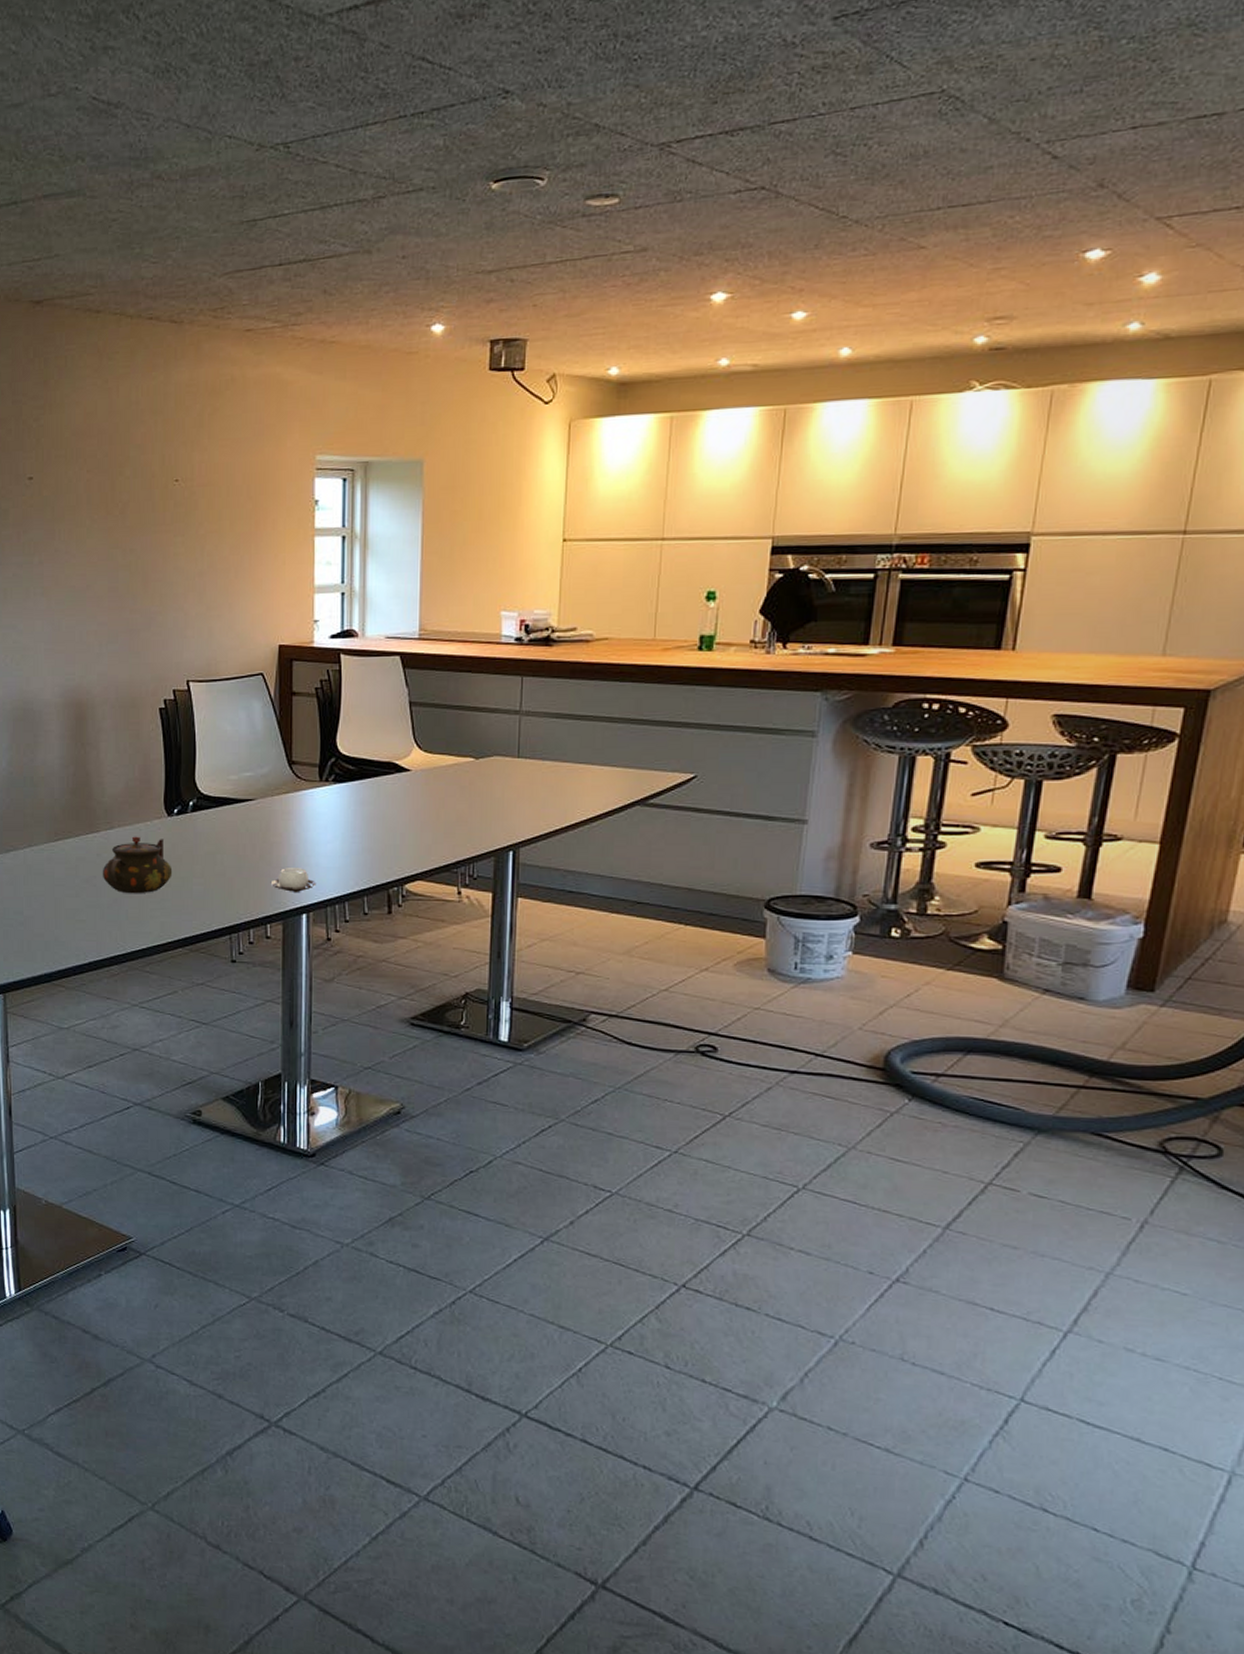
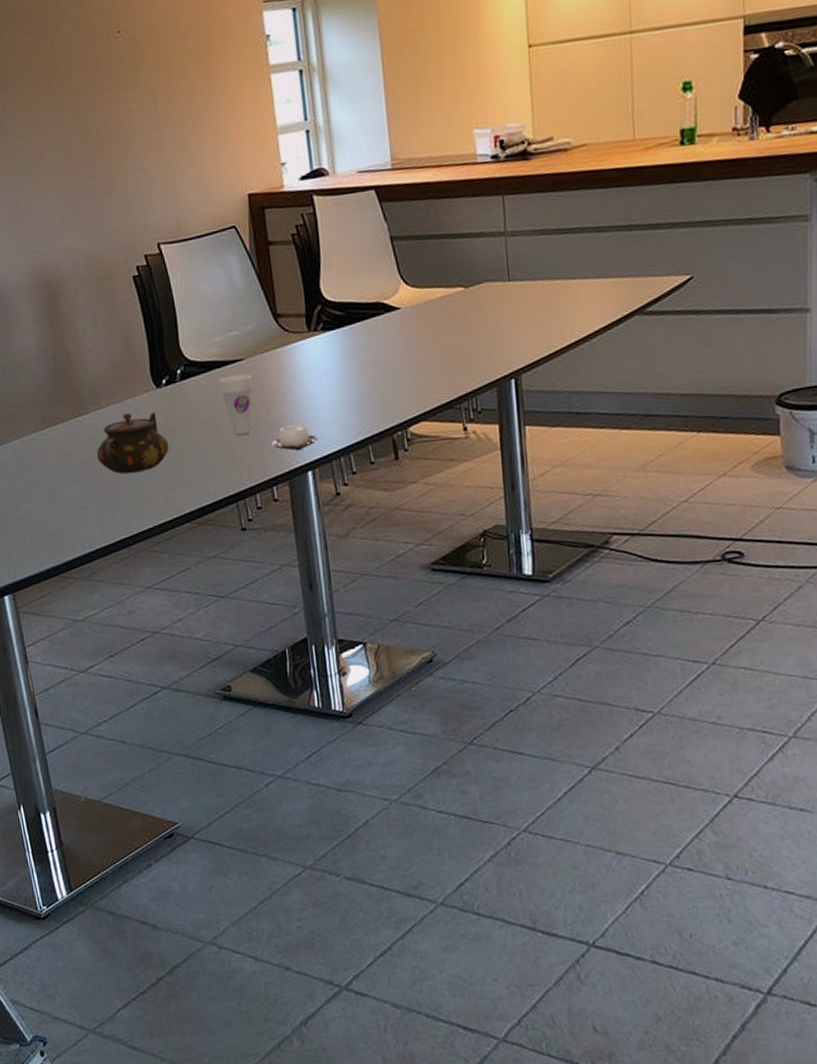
cup: none [229,814,260,872] -> present [220,374,253,436]

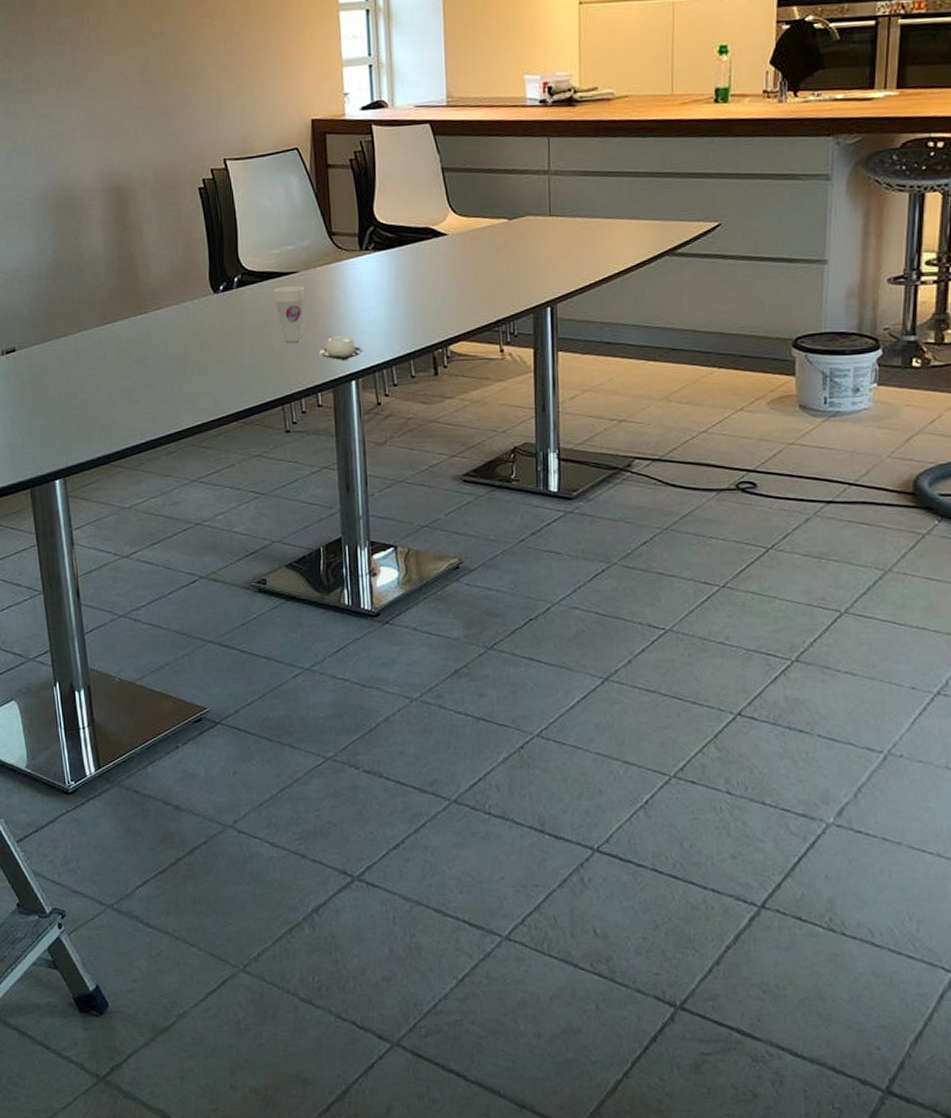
teapot: present [96,412,170,474] -> none [153,314,223,372]

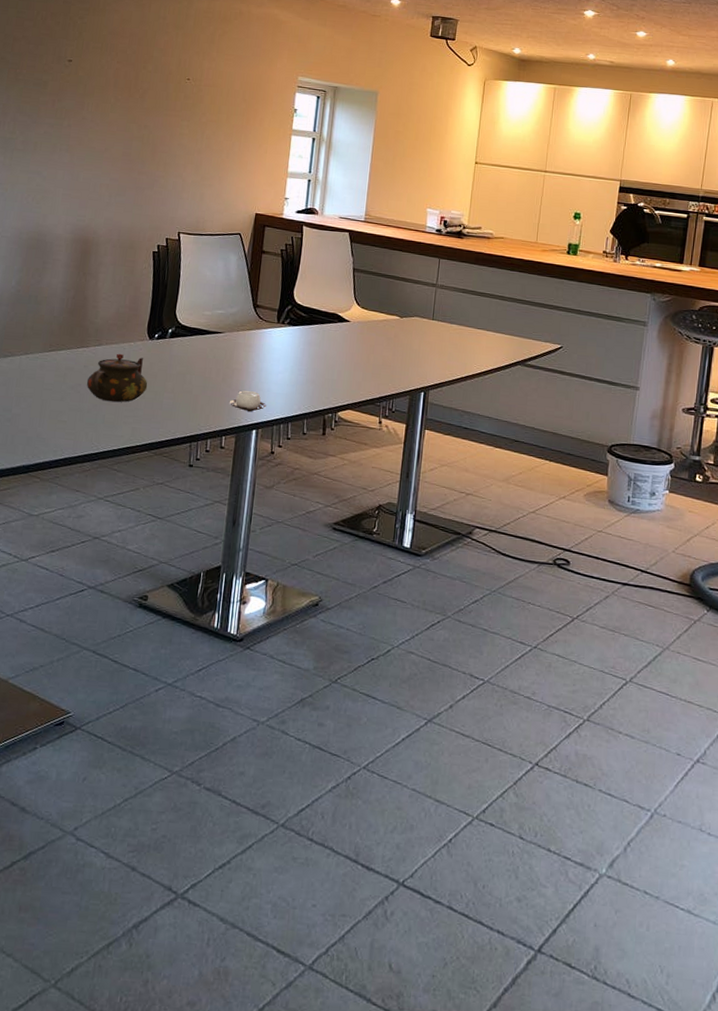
teapot: none [153,314,223,372] -> present [86,353,148,403]
cup: present [274,286,305,343] -> none [199,342,226,391]

